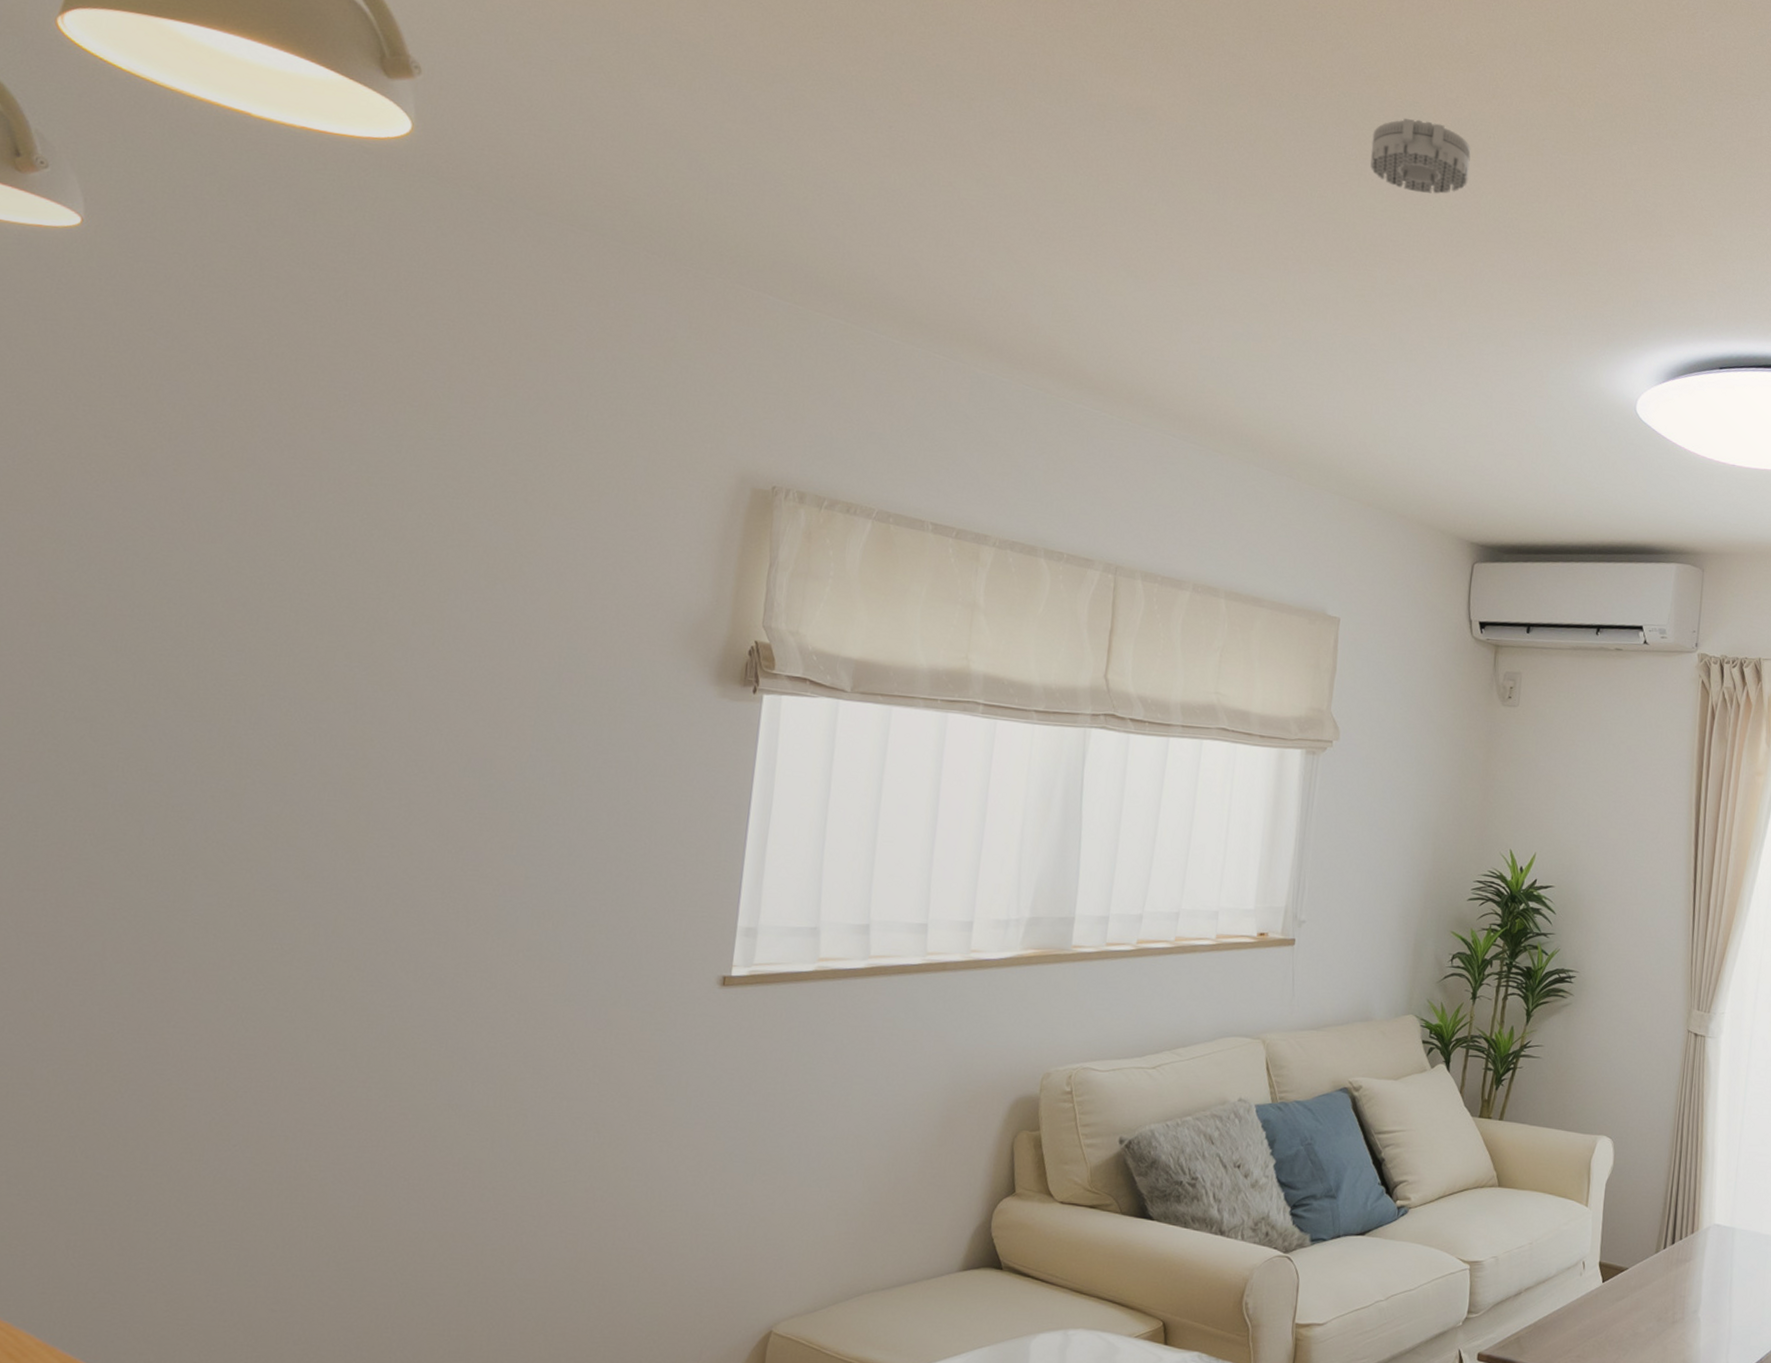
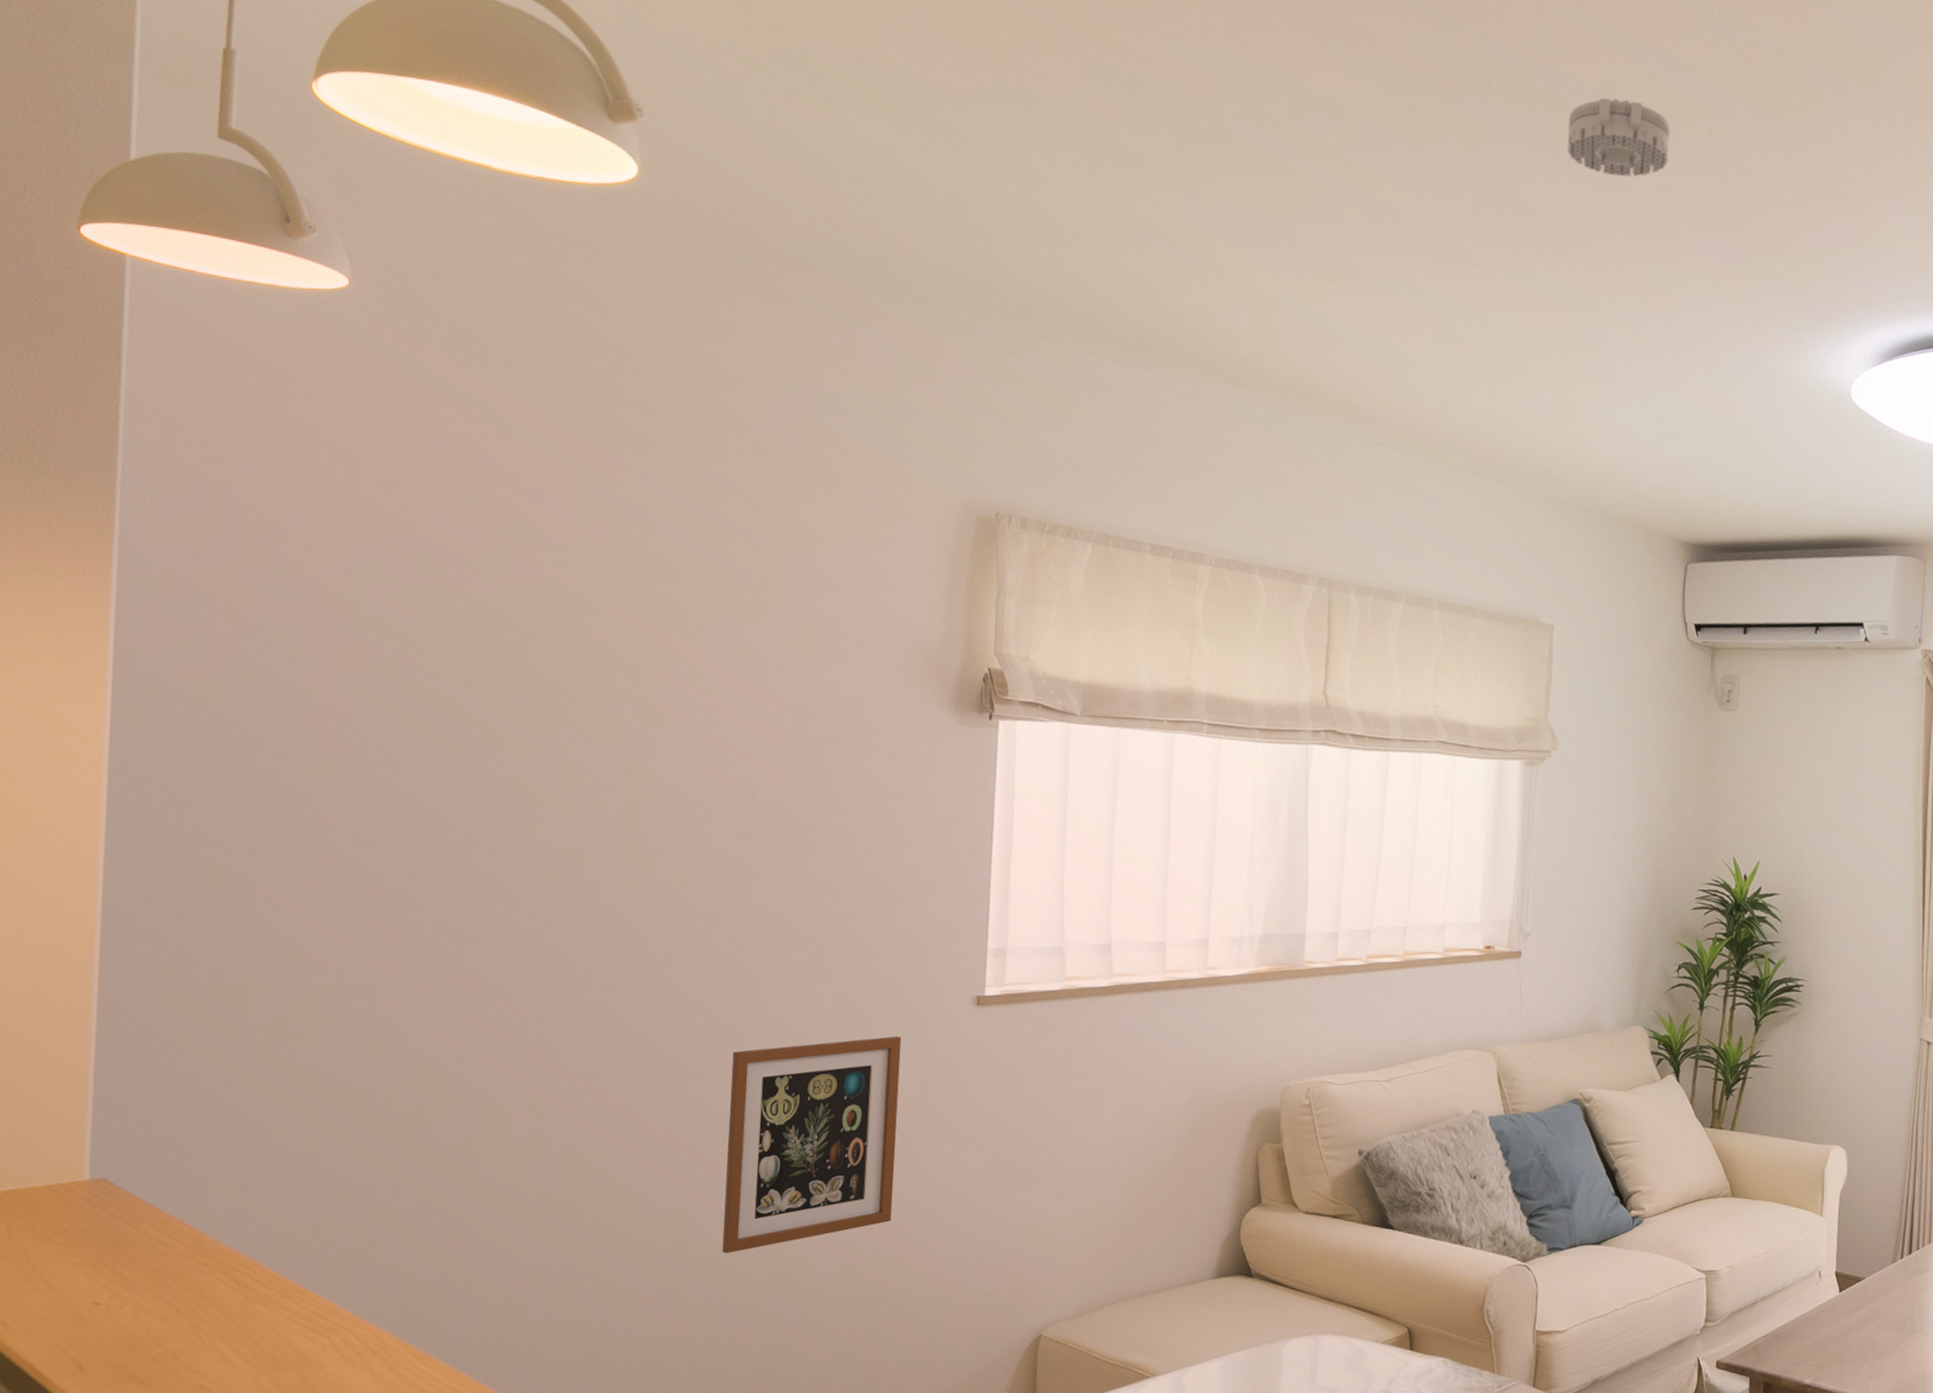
picture frame: none [422,1016,638,1247] -> present [722,1036,902,1254]

